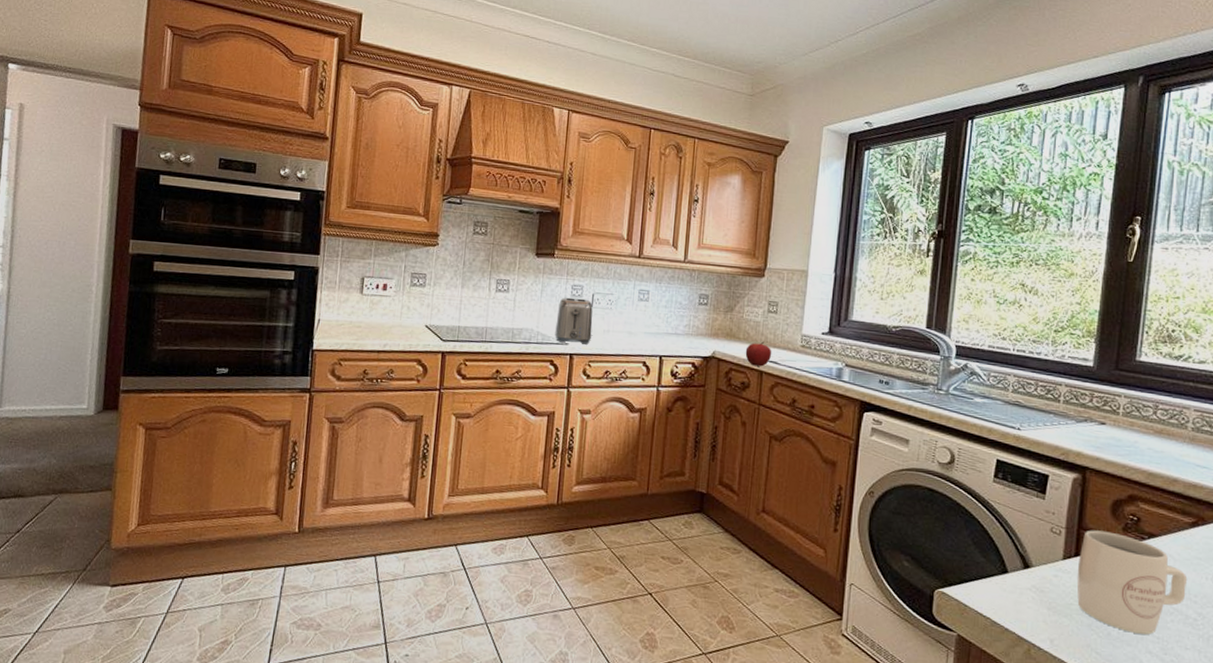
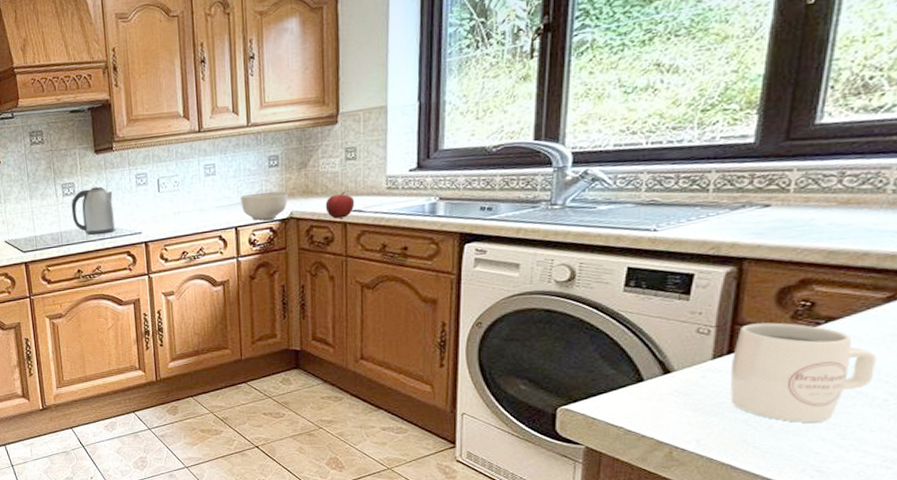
kettle: none [501,289,547,339] -> present [71,186,115,236]
toaster: present [555,297,593,345] -> none [125,185,163,233]
bowl: none [668,326,713,355] -> present [240,191,288,220]

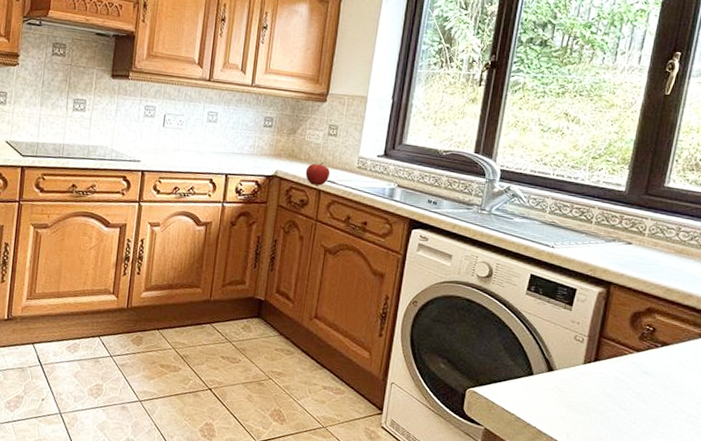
kettle: present [71,186,115,236] -> none [77,108,121,156]
bowl: present [240,191,288,220] -> none [234,146,276,173]
mug: present [729,322,877,423] -> none [593,338,693,430]

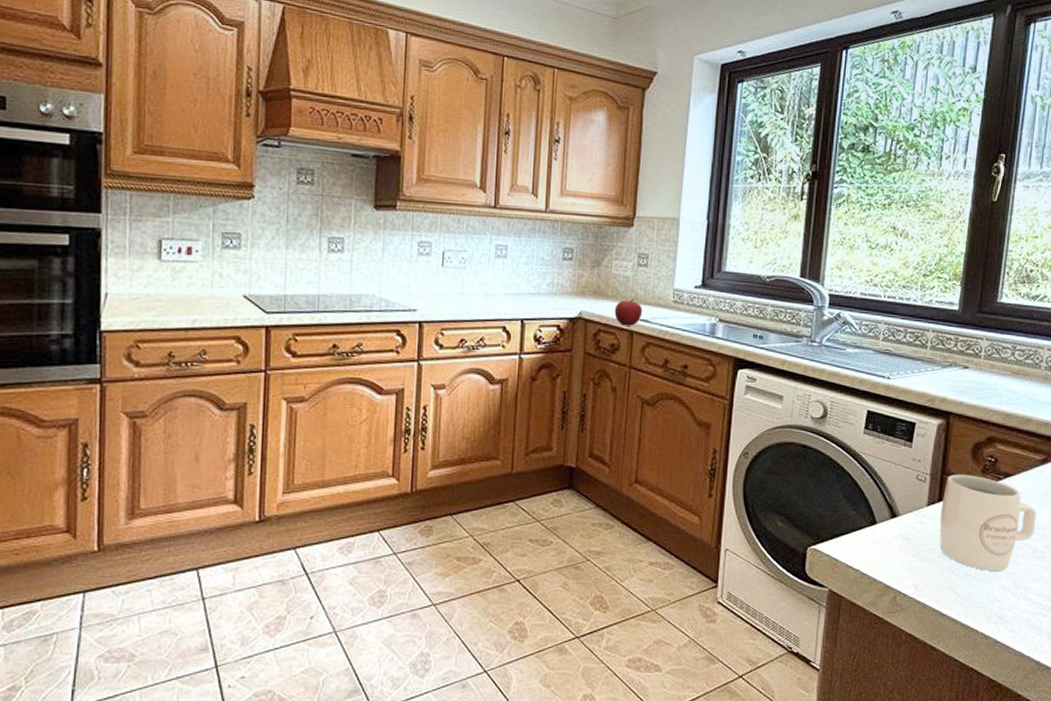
mug: none [593,338,693,430] -> present [939,474,1037,571]

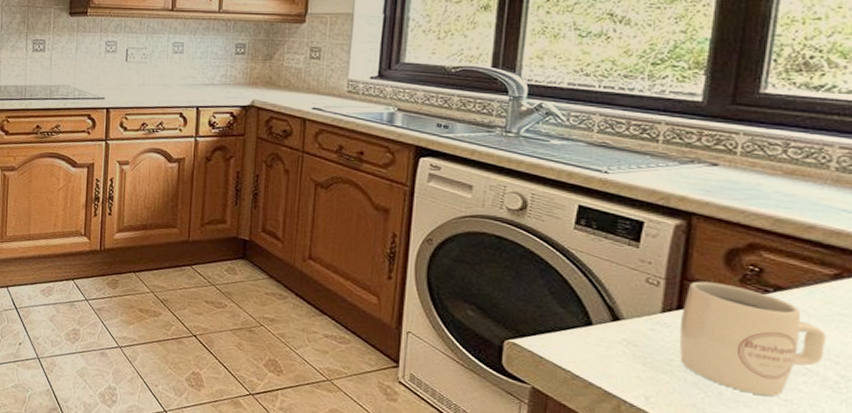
fruit: present [614,298,643,326] -> none [286,88,316,114]

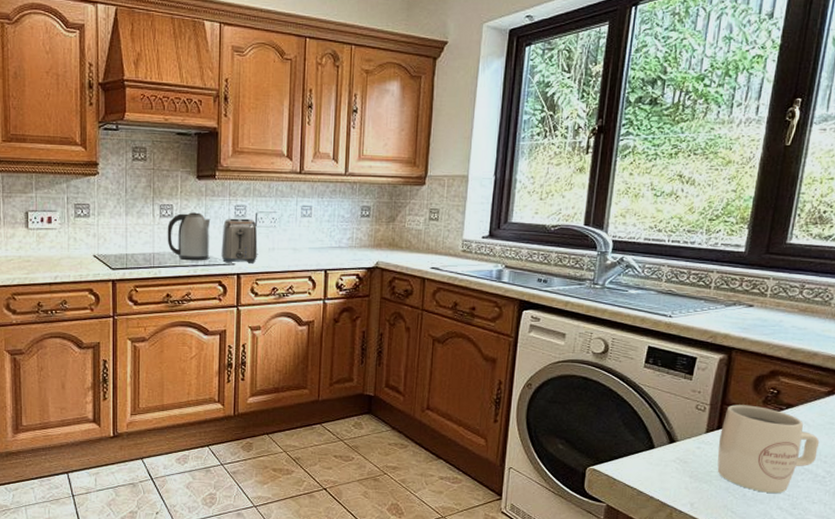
kettle: none [38,47,82,95] -> present [167,212,211,261]
toaster: none [91,53,128,98] -> present [221,218,258,264]

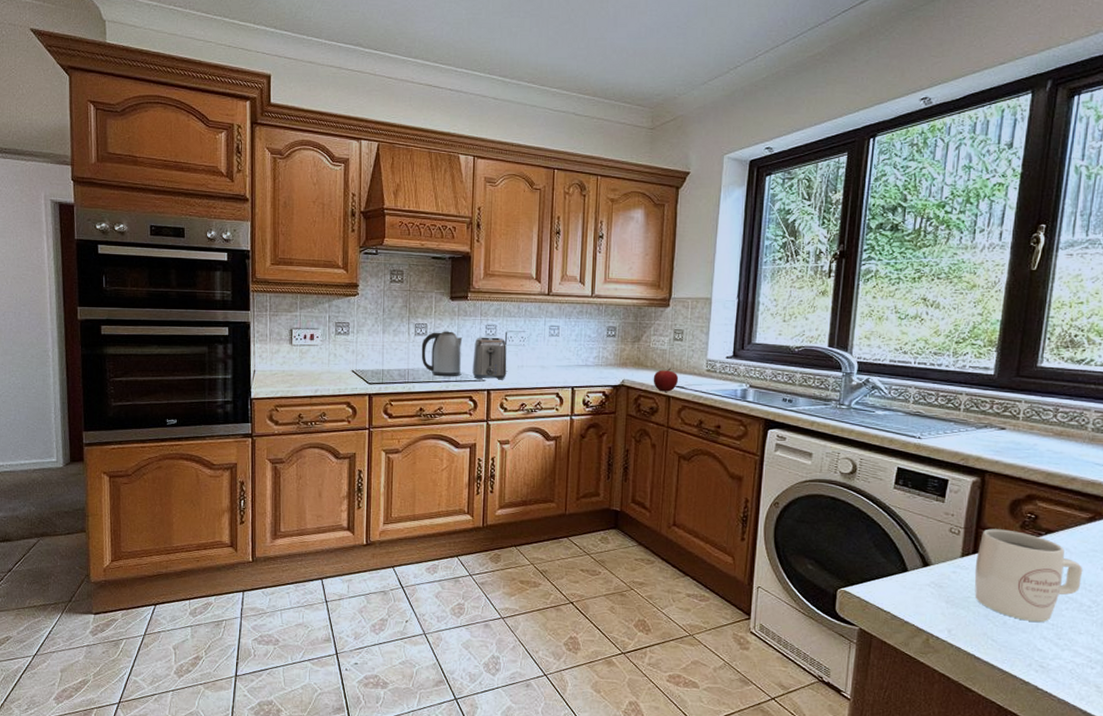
fruit: none [408,249,434,274] -> present [653,368,679,392]

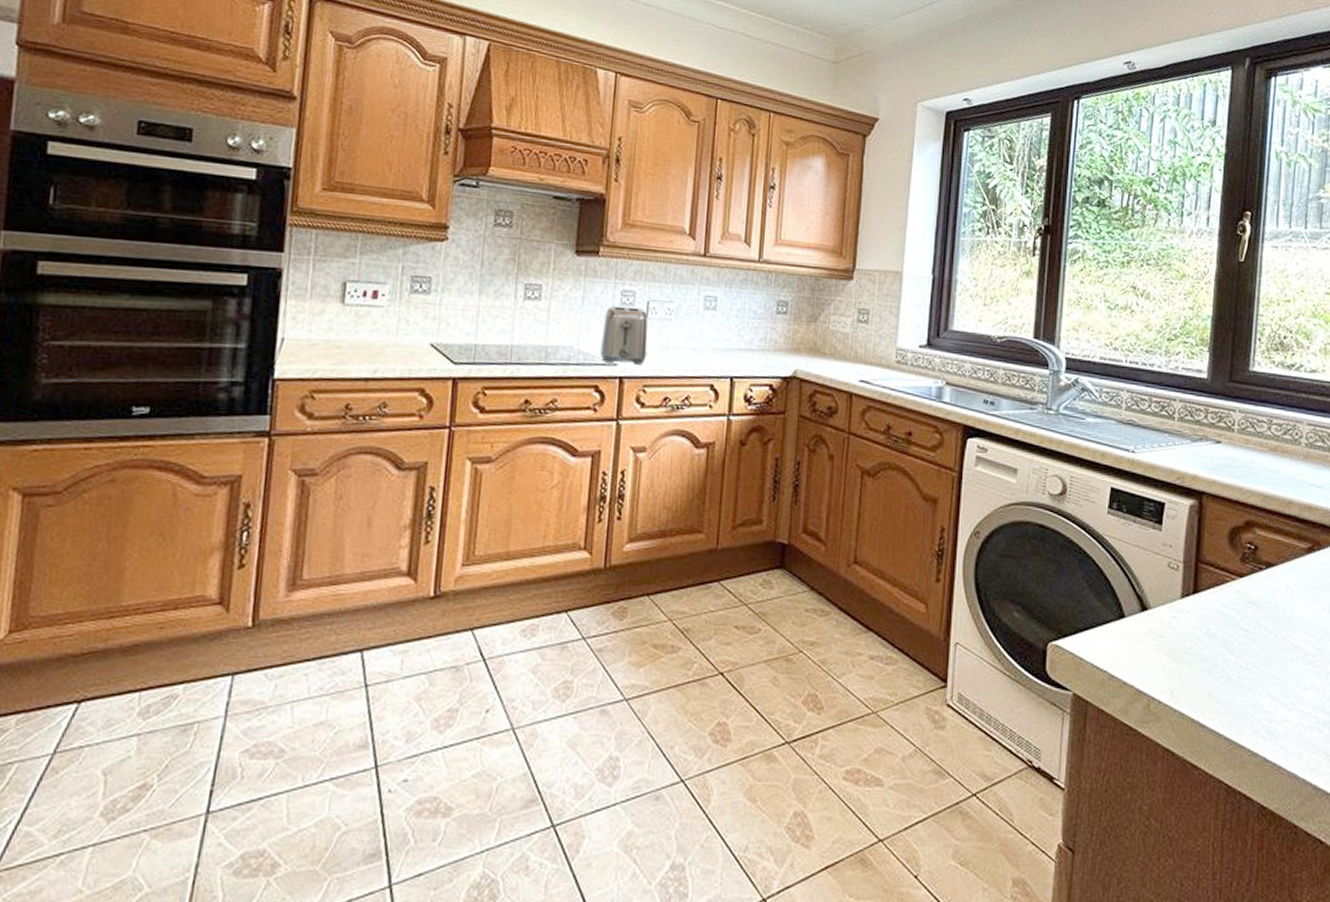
kettle: present [421,331,463,377] -> none [531,295,590,359]
fruit: present [653,368,679,392] -> none [832,357,863,388]
mug: present [974,529,1083,622] -> none [1196,562,1305,676]

